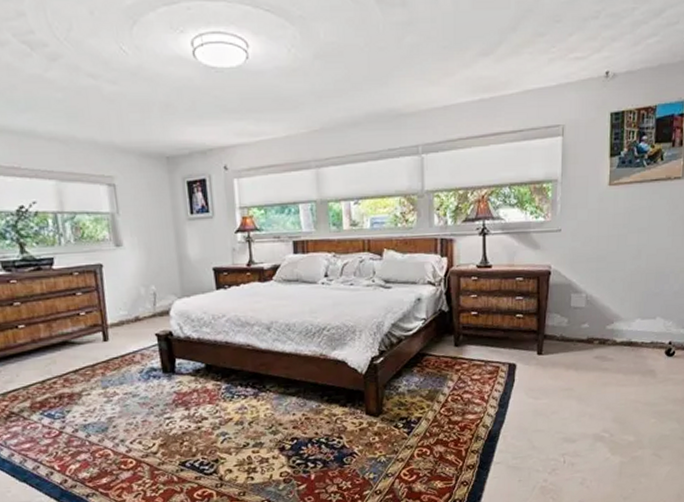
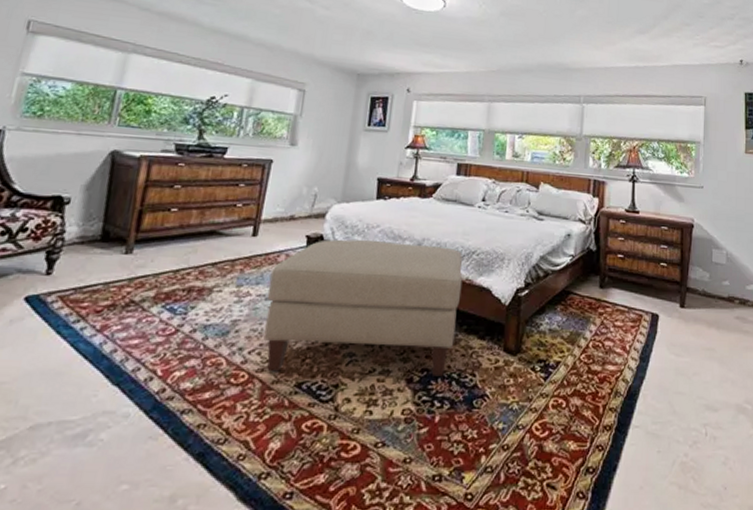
ottoman: none [130,327,318,456] -> present [264,239,463,377]

